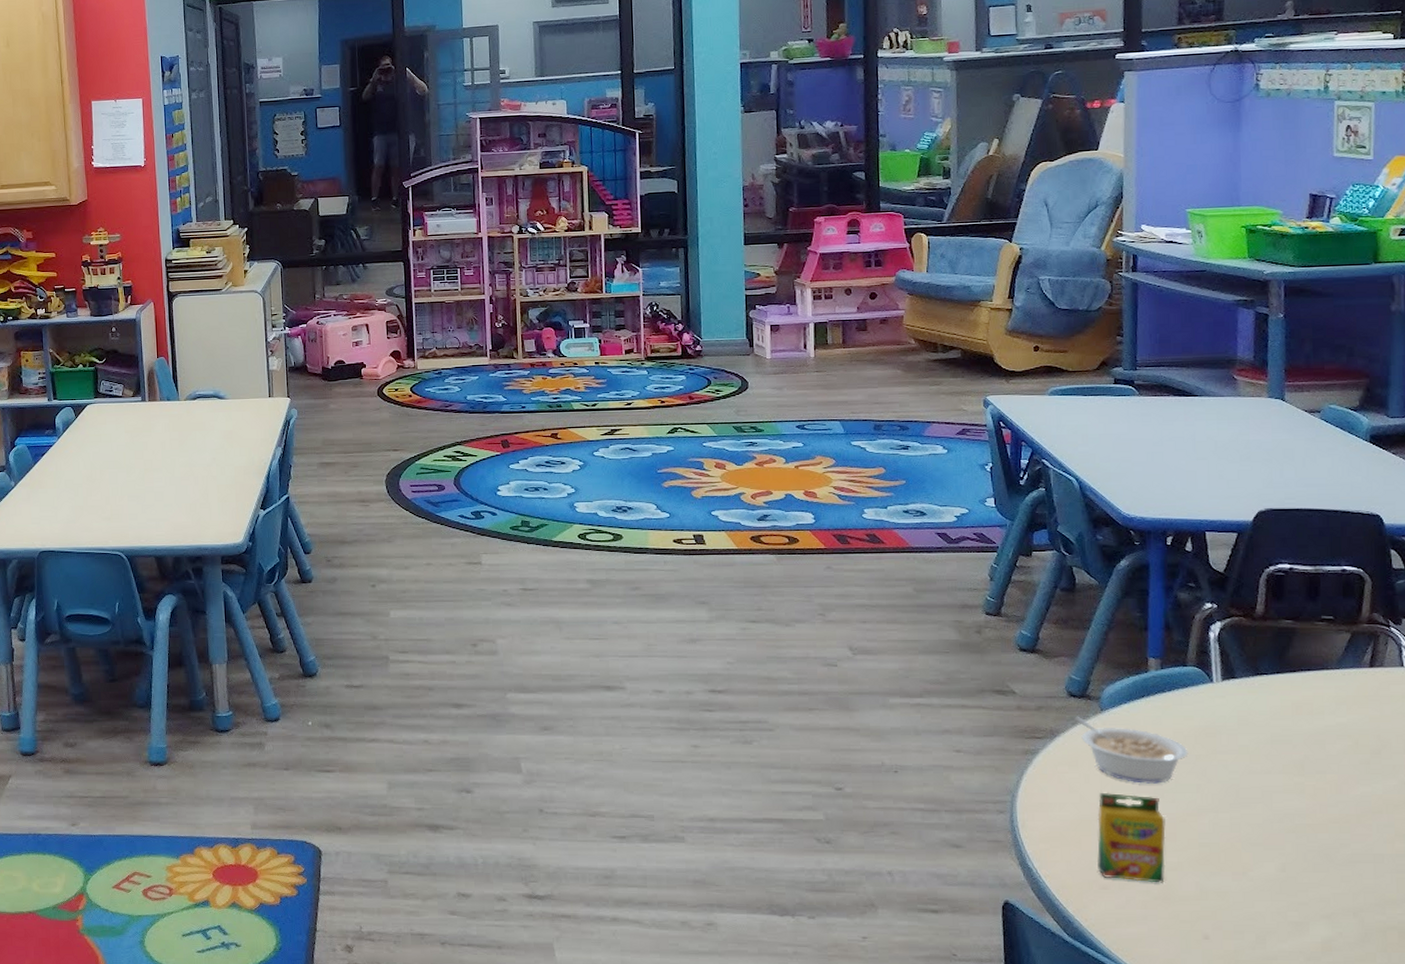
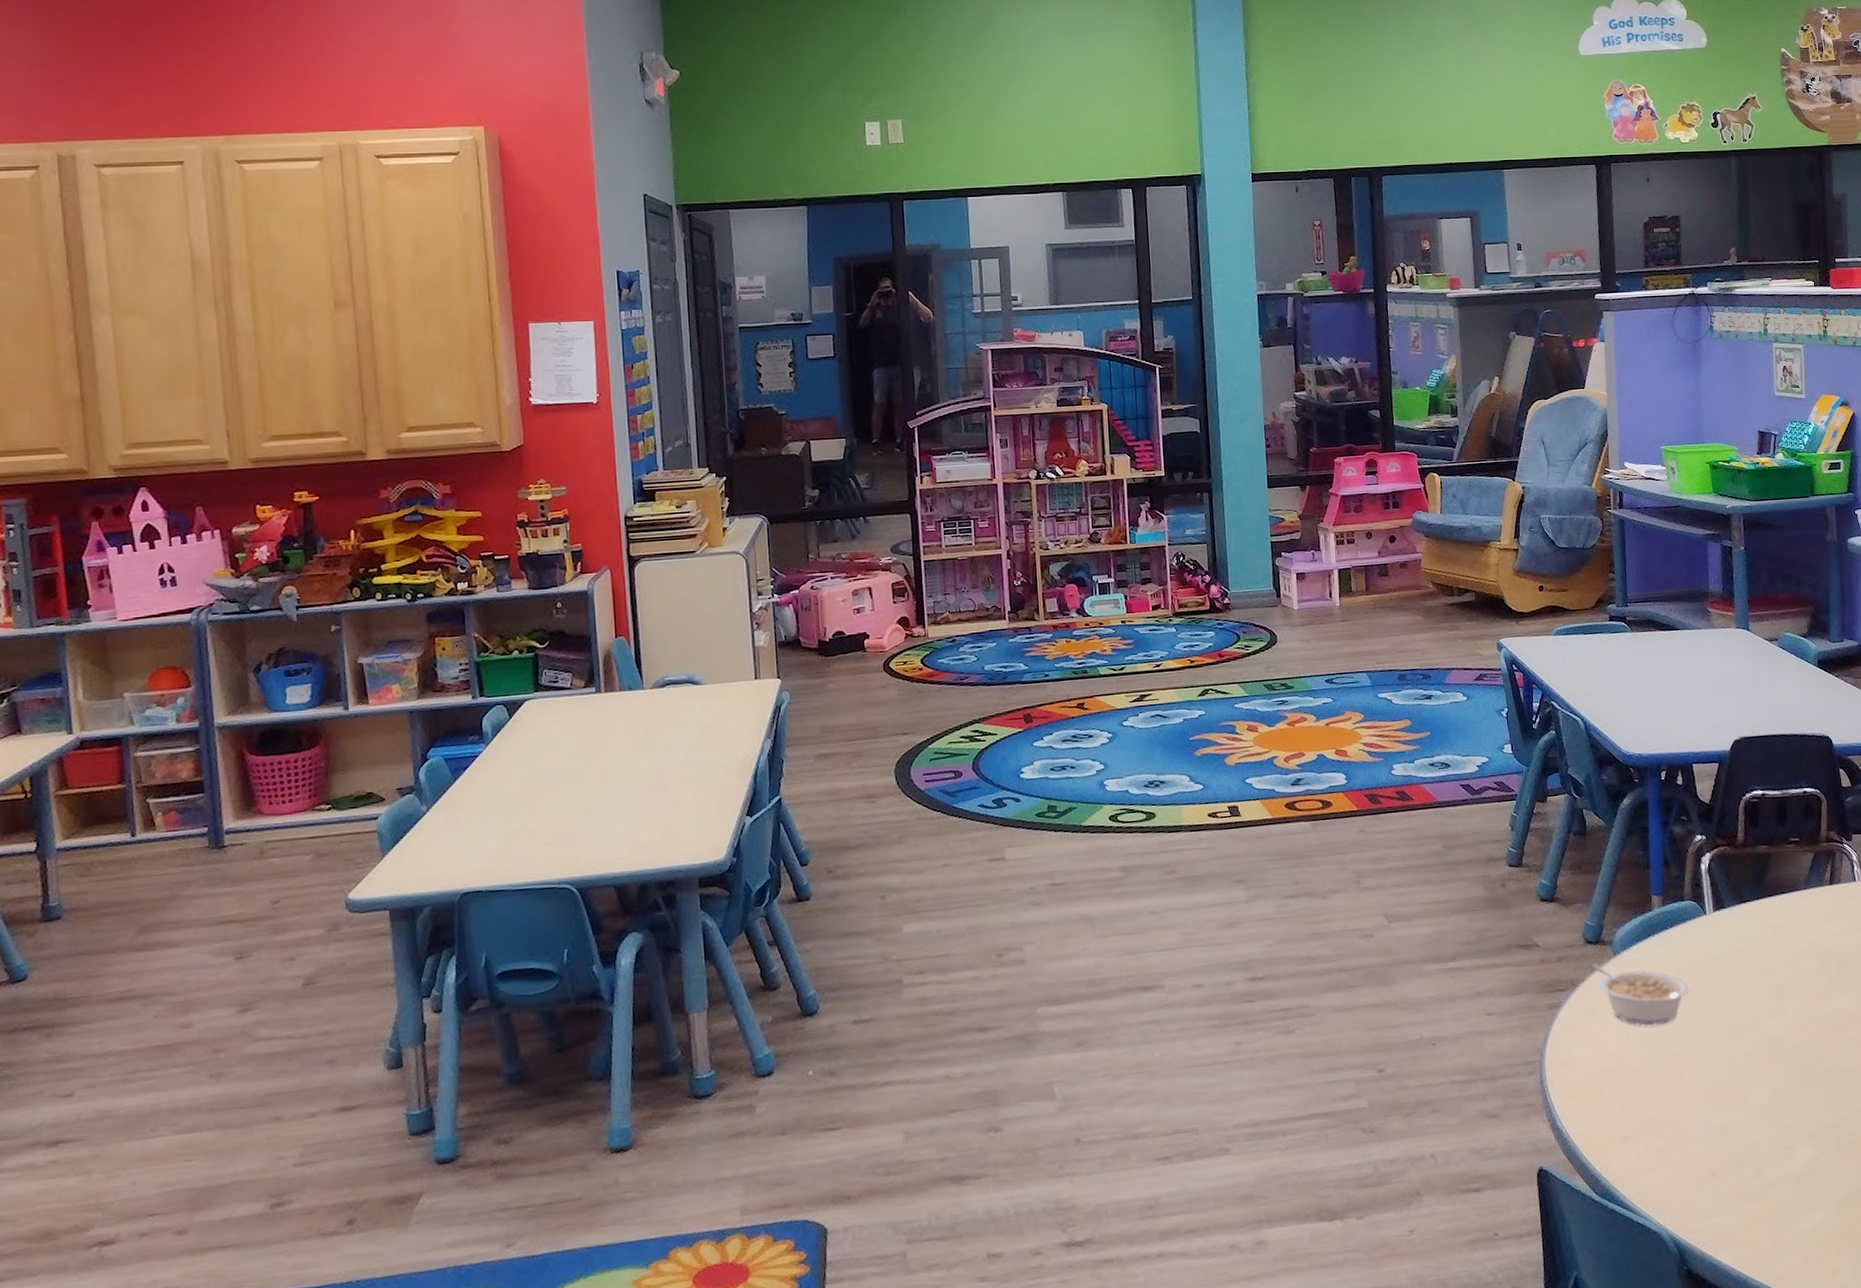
crayon box: present [1097,792,1166,883] -> none [1616,1038,1677,1129]

